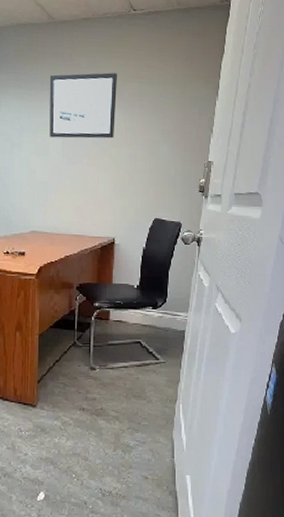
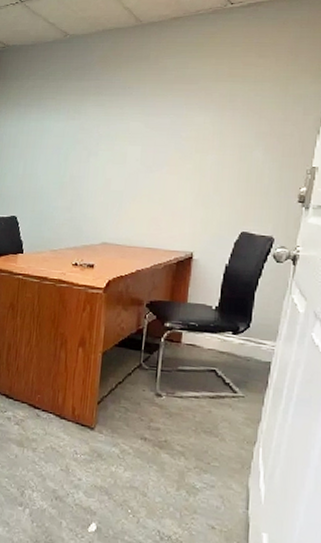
wall art: present [49,72,117,139] -> none [128,73,207,145]

